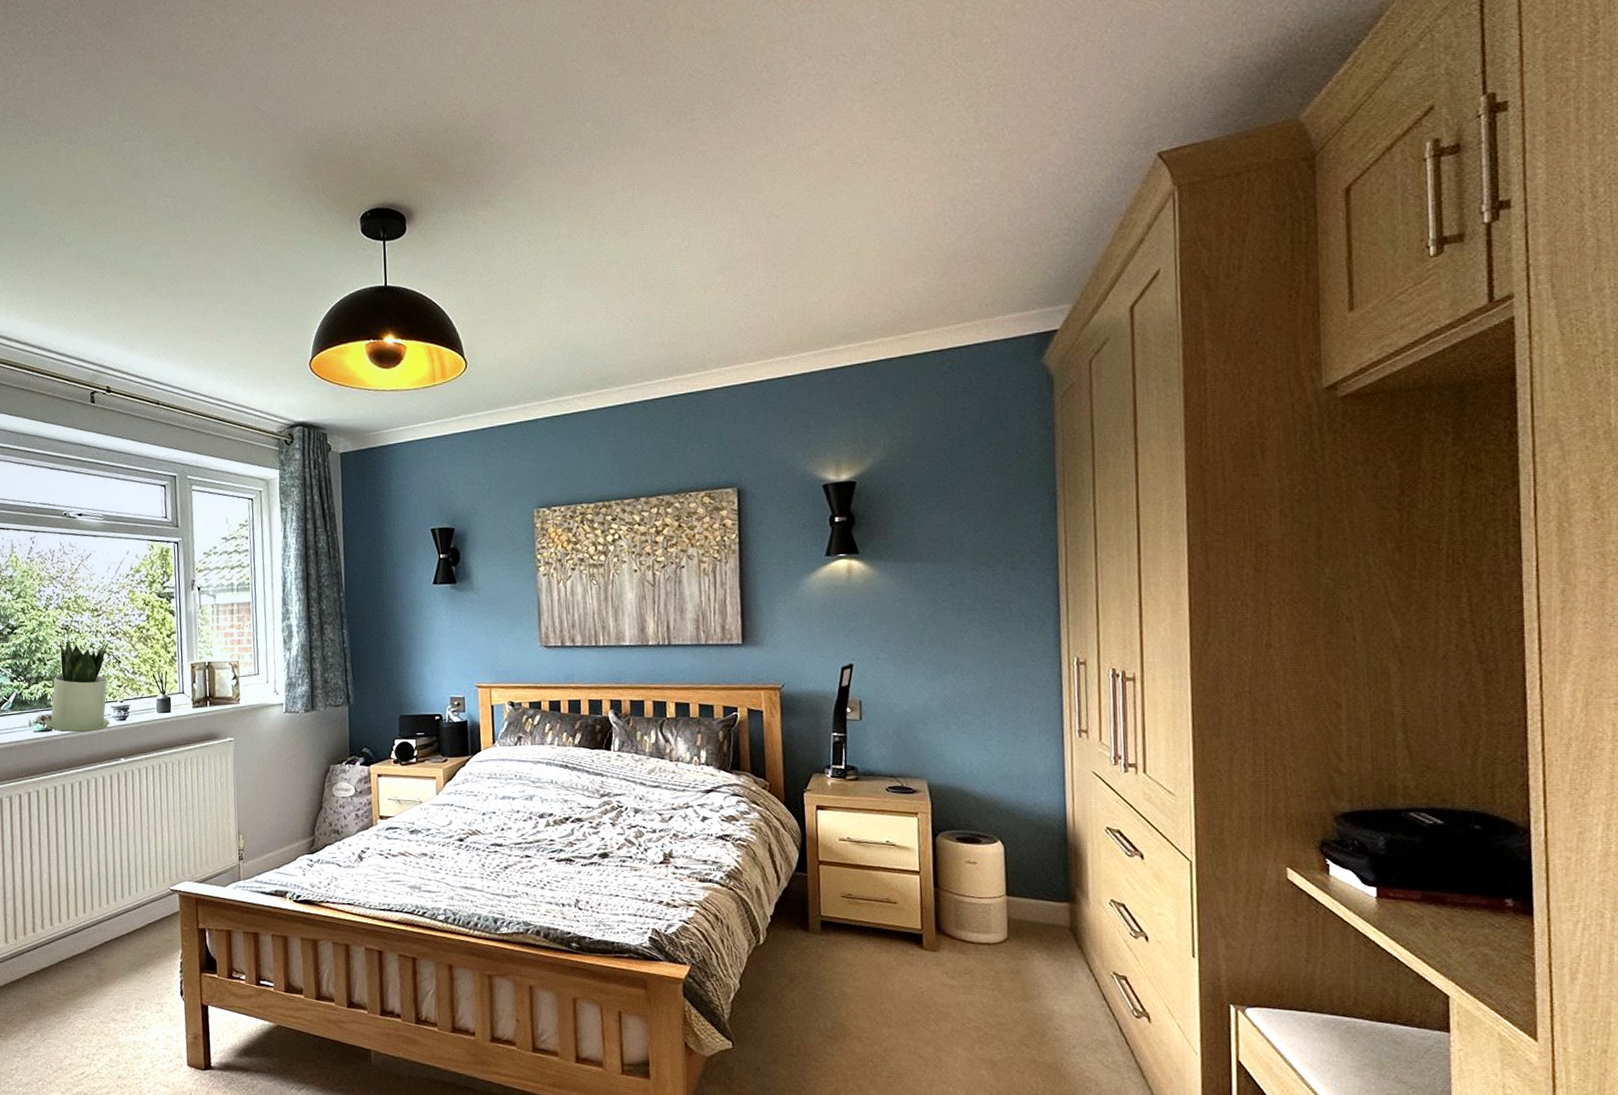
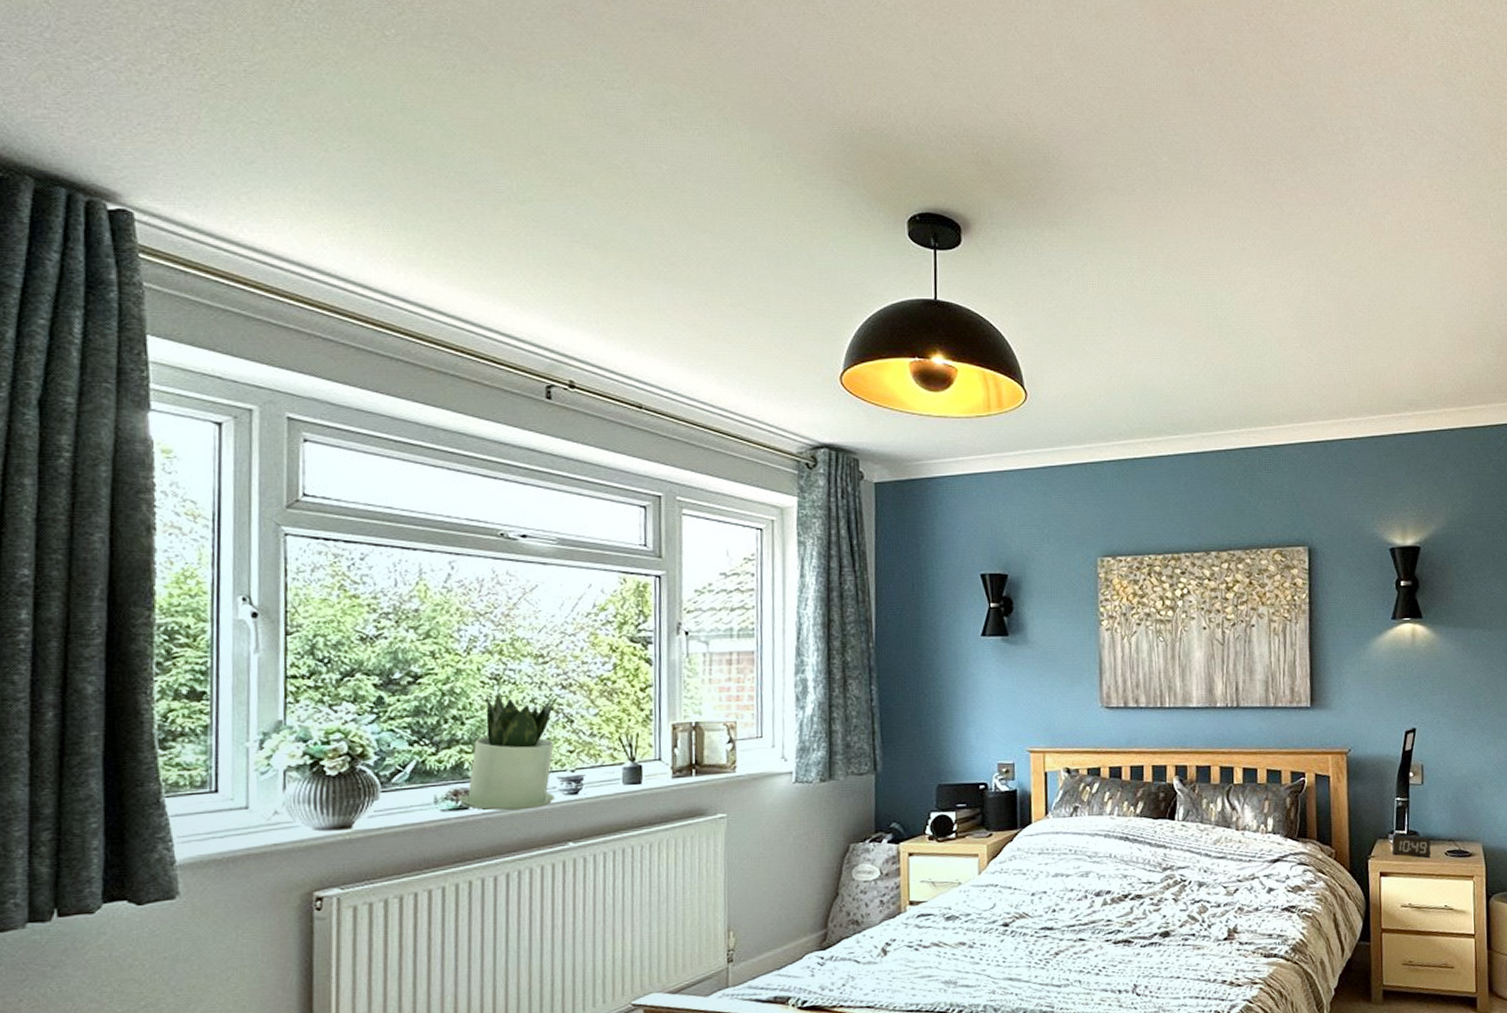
alarm clock: none [828,769,871,793] -> present [1391,834,1431,858]

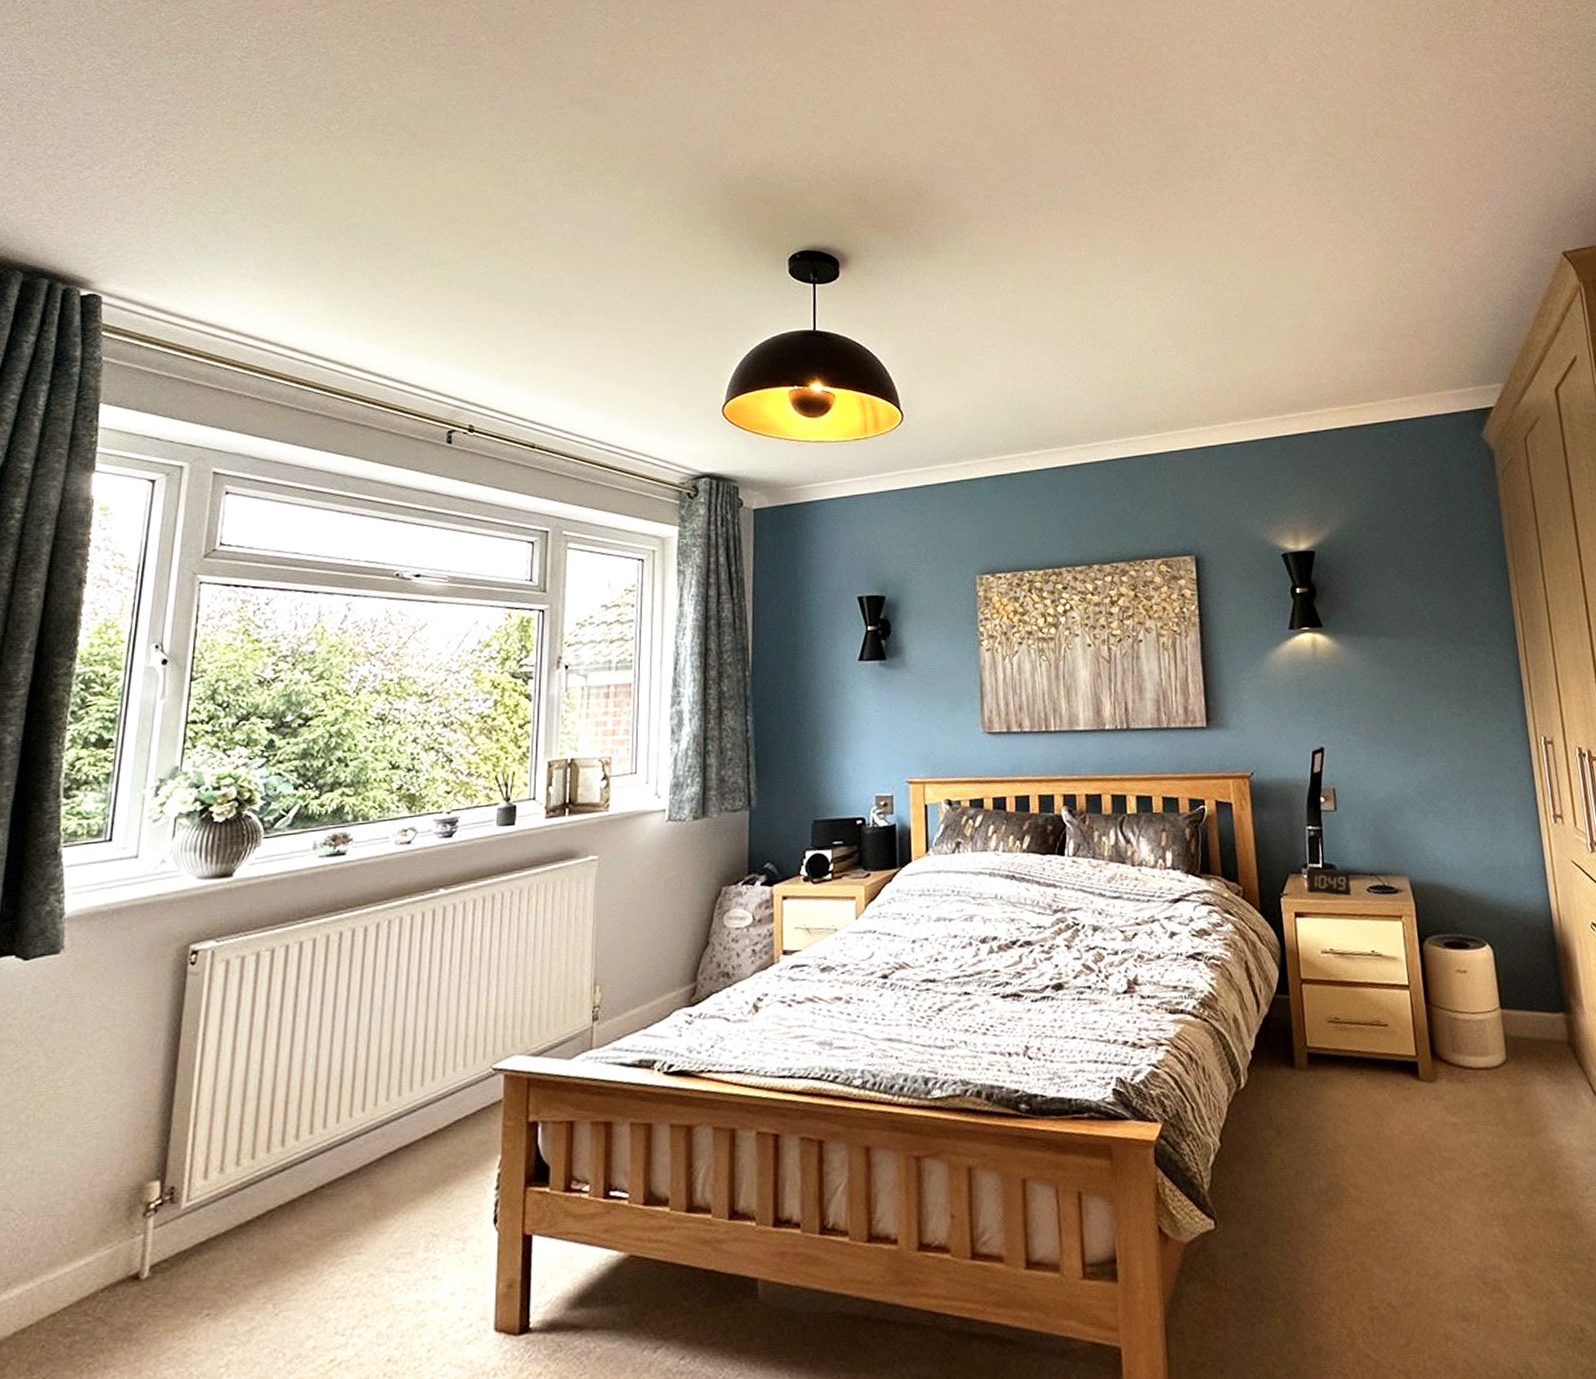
planter: present [458,693,555,811] -> none [336,733,436,856]

